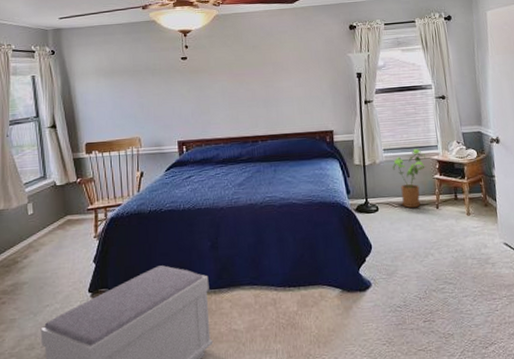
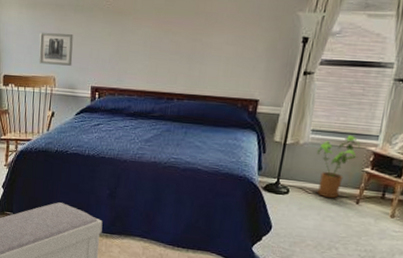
wall art: none [120,96,156,127] -> present [39,32,73,66]

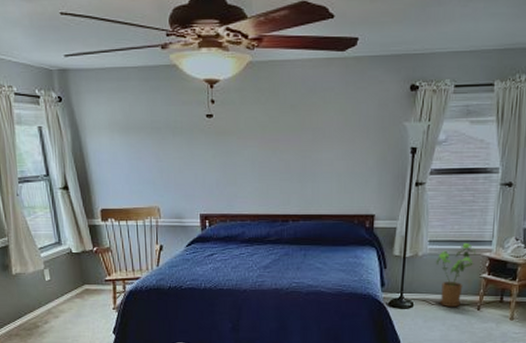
wall art: present [39,32,73,66] -> none [136,158,177,194]

